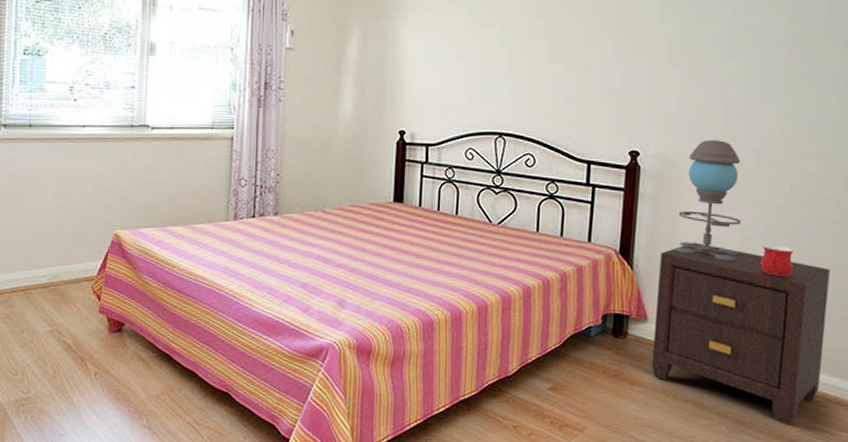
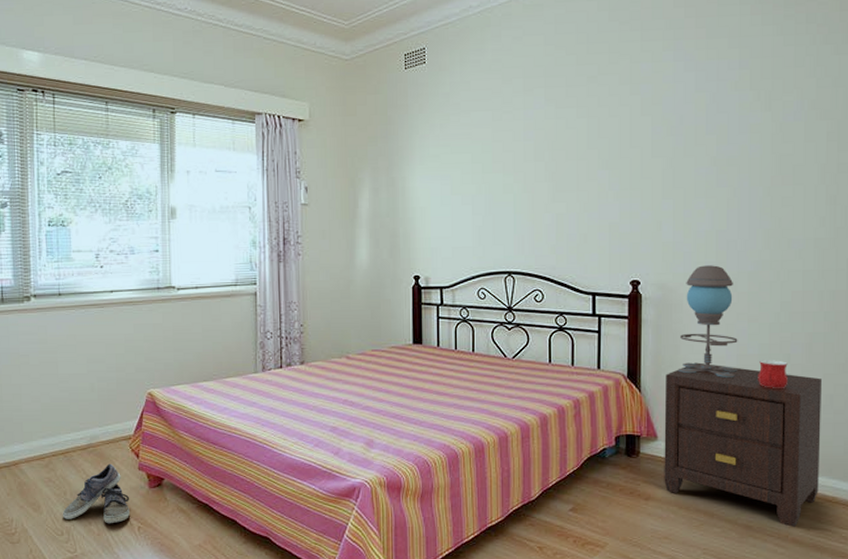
shoe: none [18,304,87,367] -> present [62,463,130,524]

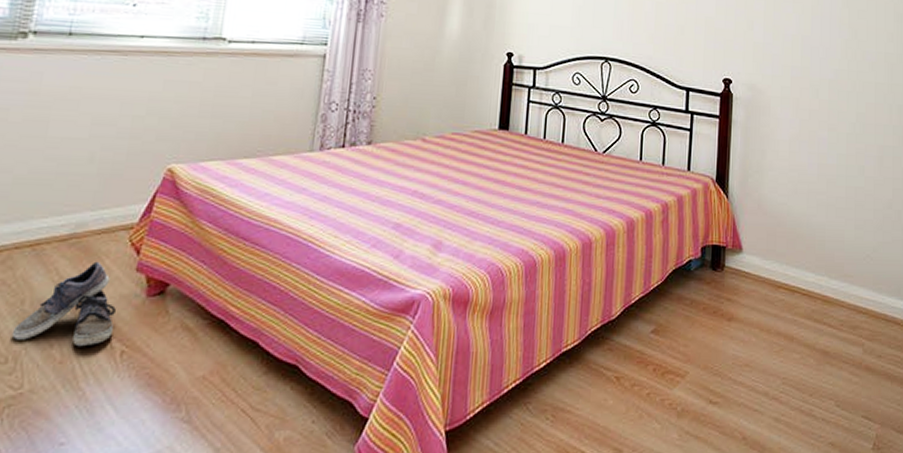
nightstand: present [664,362,822,527] -> none [747,169,891,353]
table lamp: present [677,265,738,377] -> none [763,69,819,187]
mug: present [758,359,788,388] -> none [836,169,862,201]

